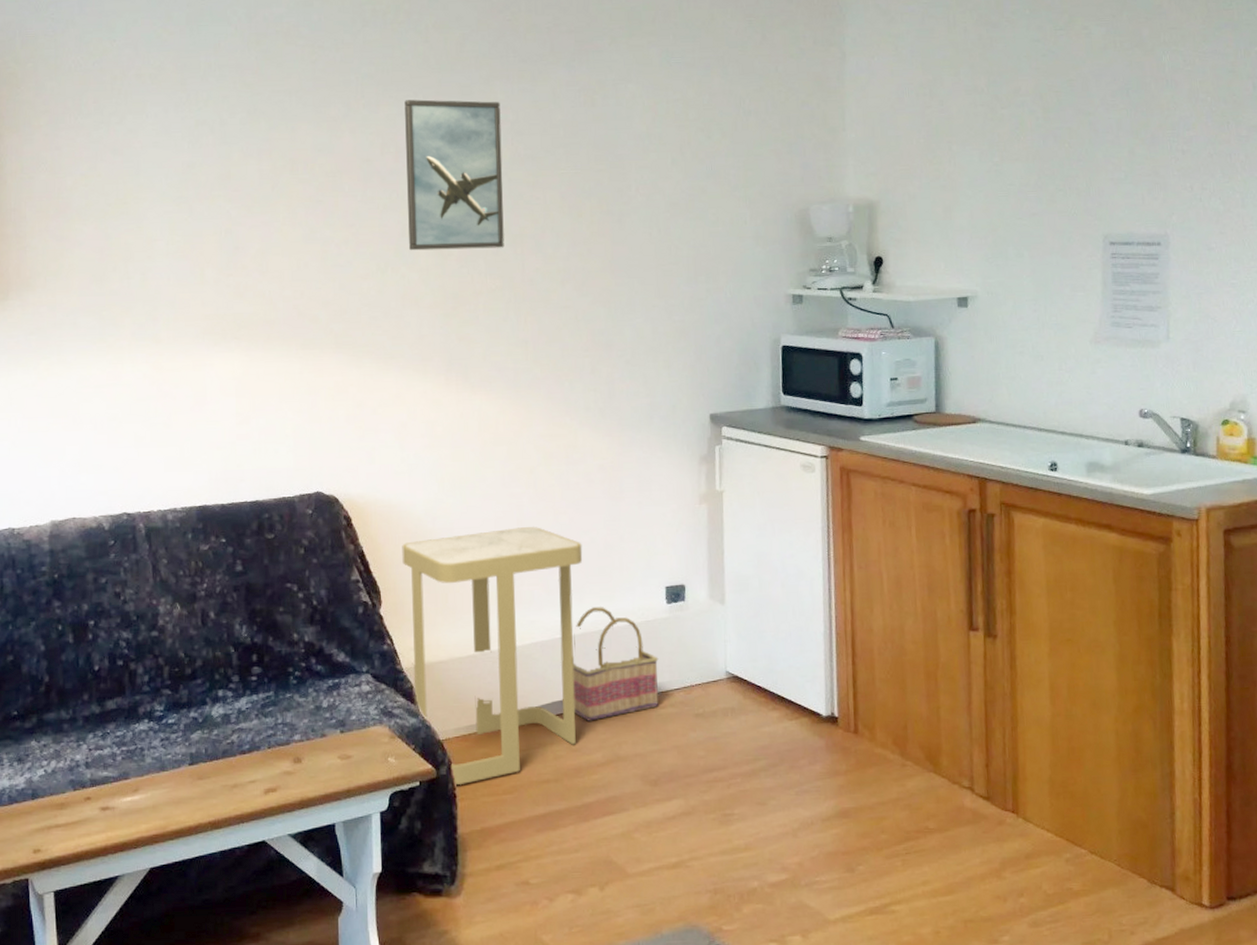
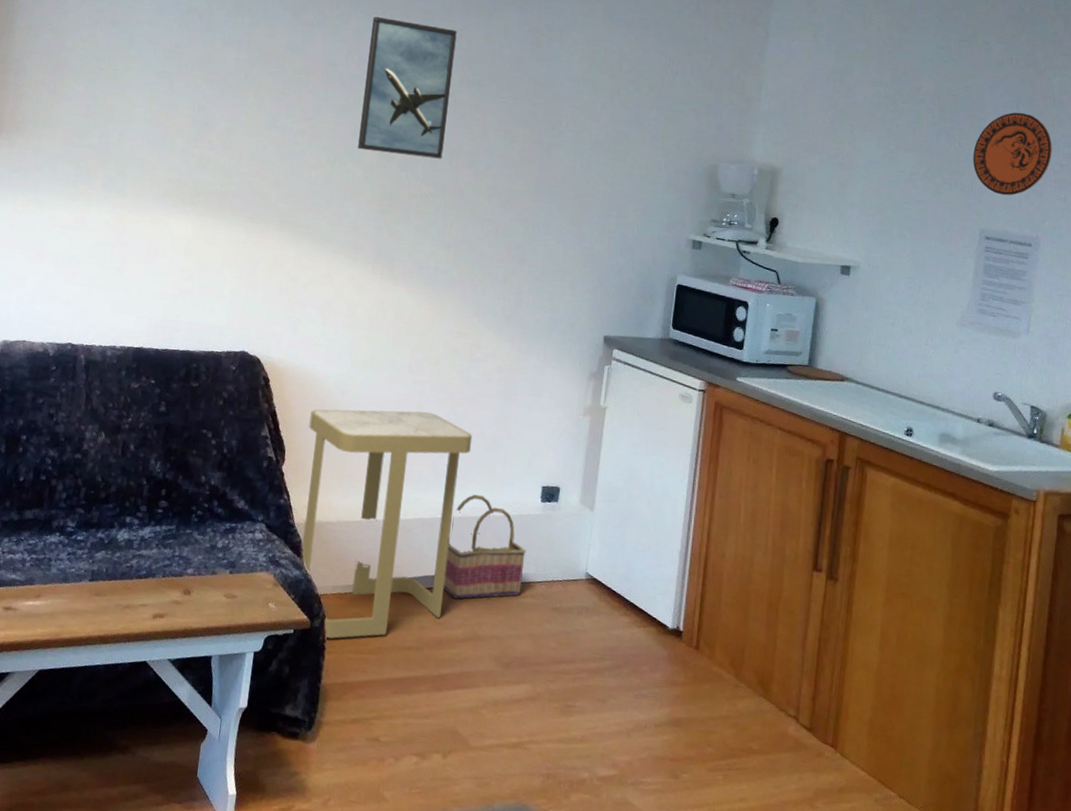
decorative plate: none [1085,99,1172,194] -> present [973,112,1052,196]

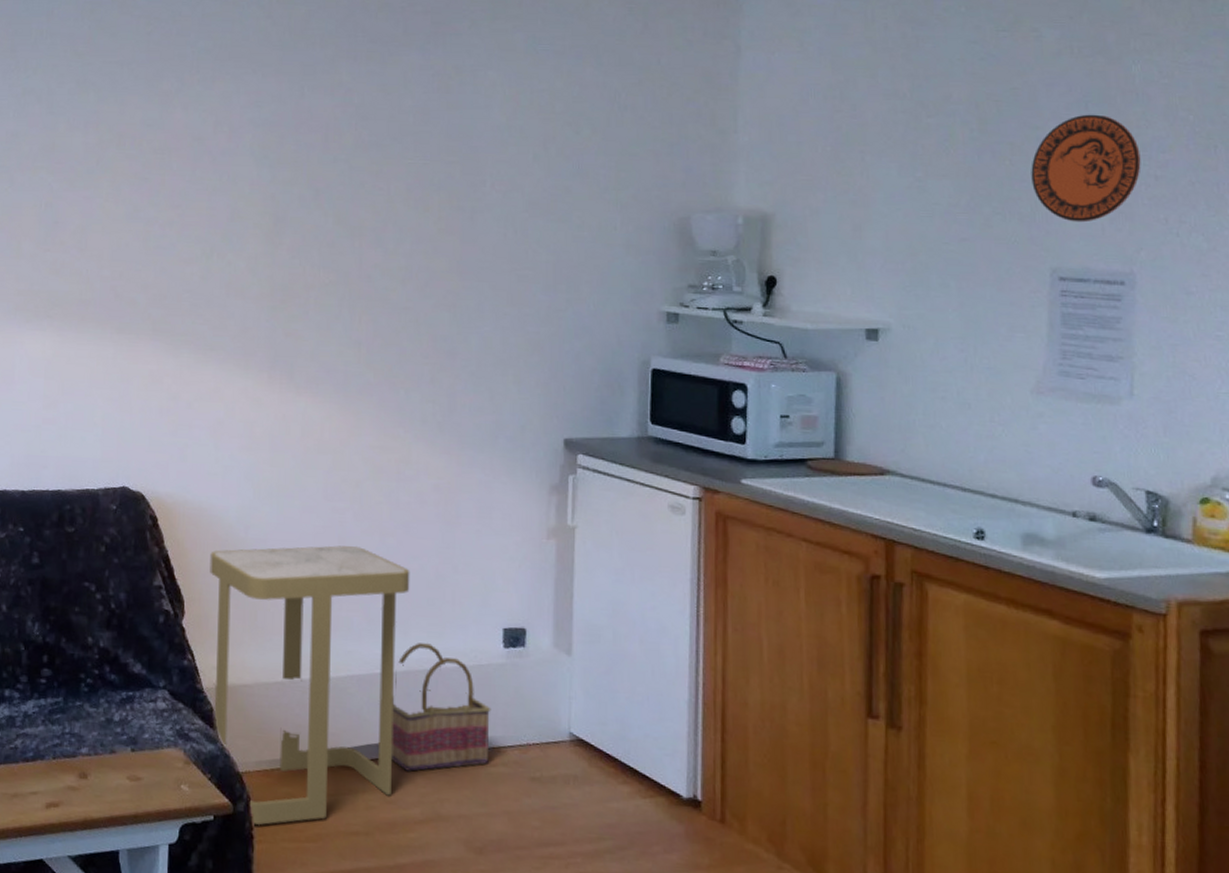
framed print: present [358,16,457,159] -> none [238,77,345,240]

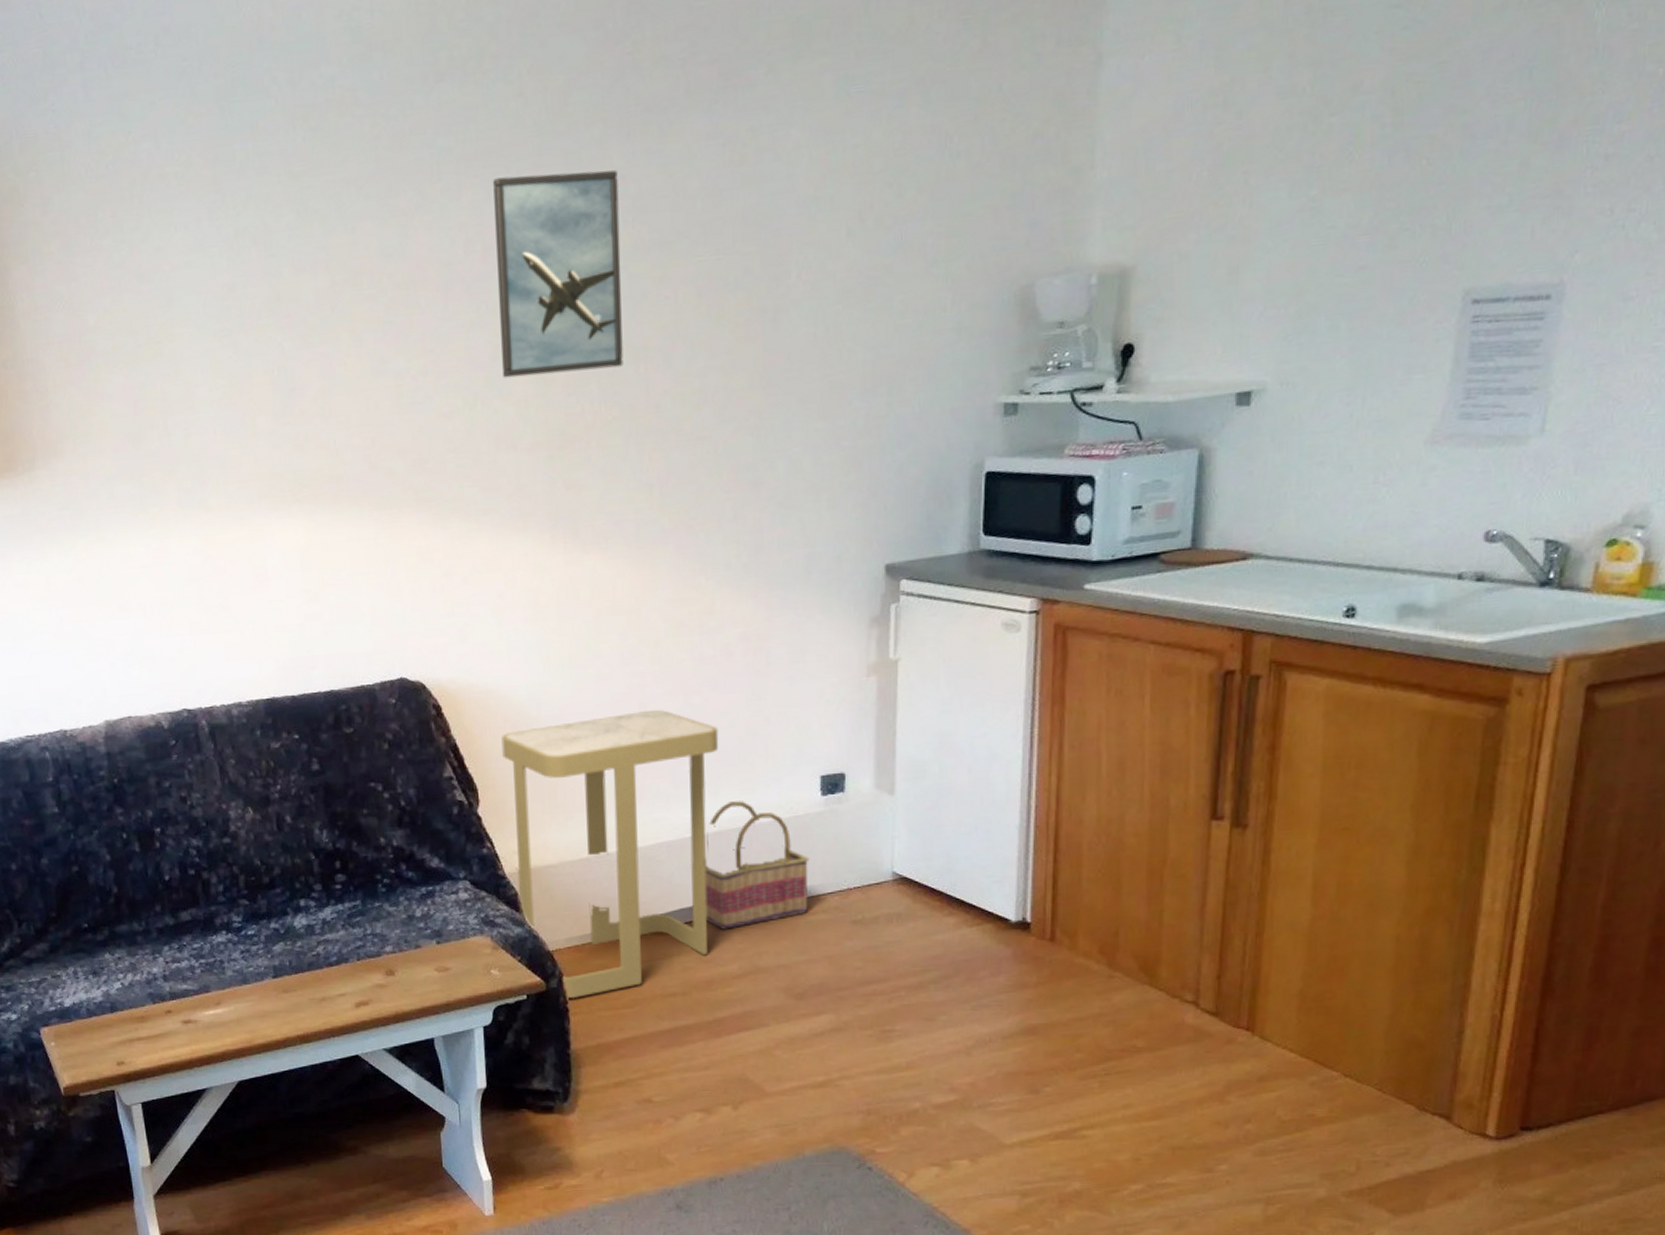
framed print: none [238,77,345,240] -> present [493,170,623,379]
decorative plate: present [1031,114,1141,223] -> none [1451,83,1591,229]

